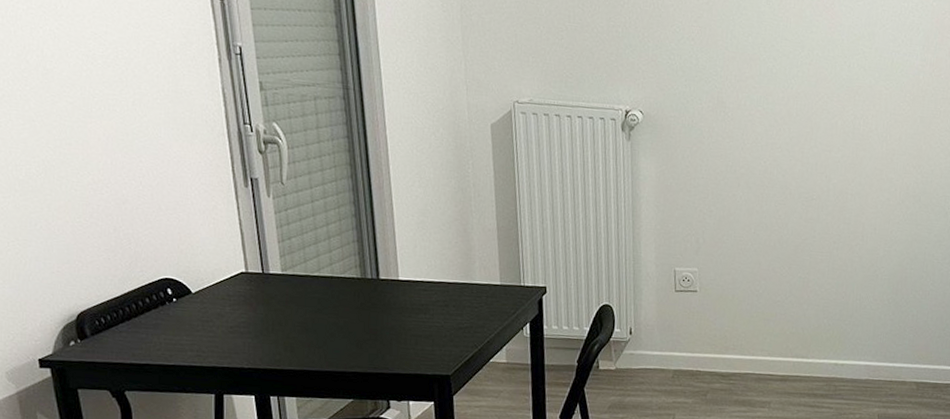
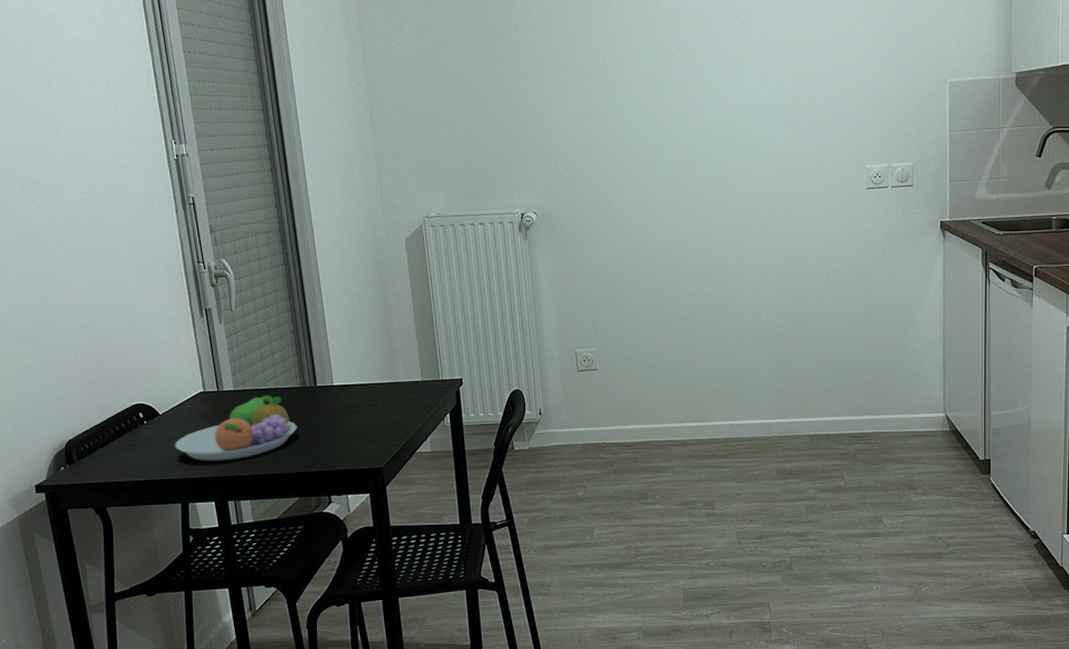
fruit bowl: none [209,283,354,352] -> present [175,395,297,461]

